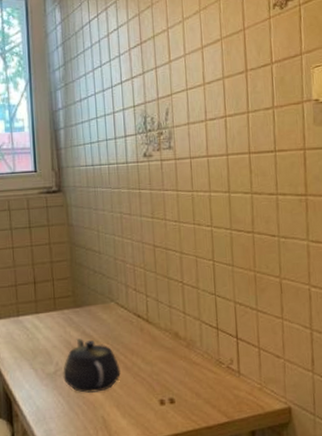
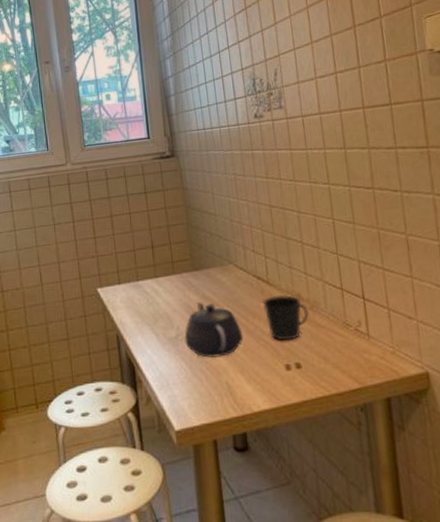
cup: none [141,332,185,377] -> present [262,294,309,341]

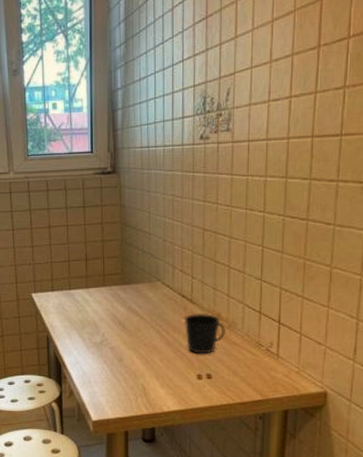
teapot: present [184,302,243,358] -> none [108,313,162,363]

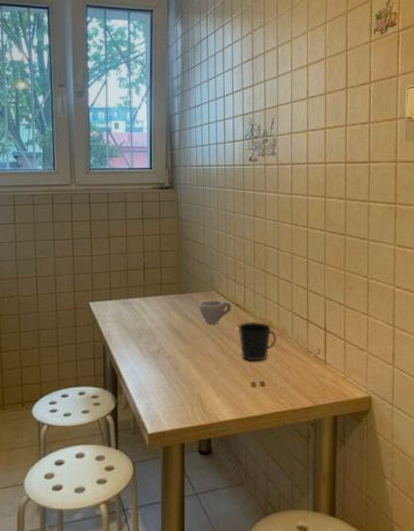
cup: none [143,291,178,315] -> present [199,300,232,323]

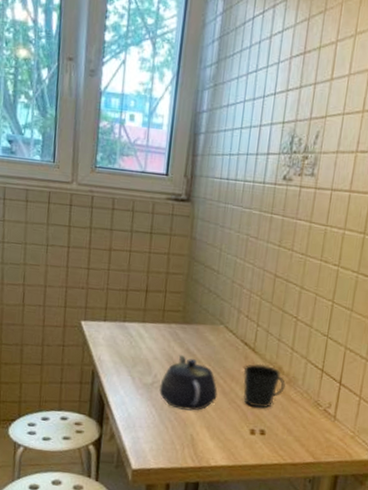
teapot: none [165,322,217,372] -> present [159,355,218,411]
cup: present [199,300,232,323] -> none [203,335,240,361]

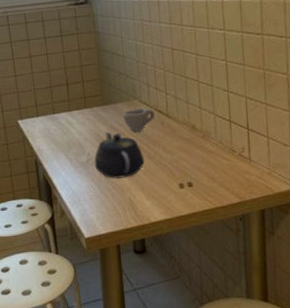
cup: none [203,335,240,361] -> present [123,108,155,131]
cup: present [243,363,285,408] -> none [162,125,201,164]

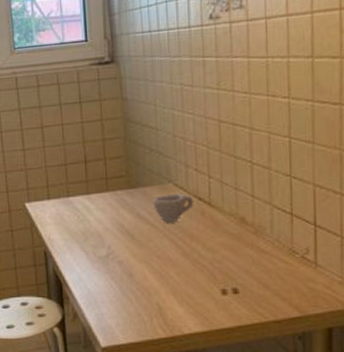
teapot: present [94,132,145,179] -> none [115,221,178,278]

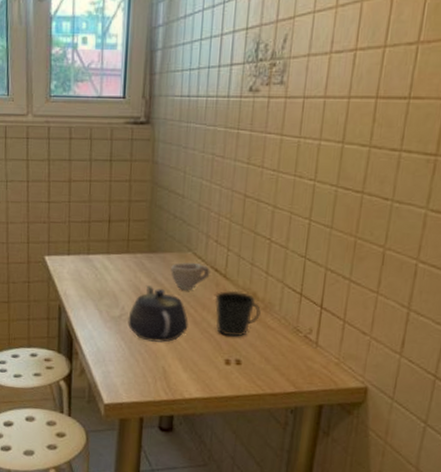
teapot: none [115,221,178,278] -> present [128,285,189,343]
cup: none [202,217,252,265] -> present [215,290,261,337]

